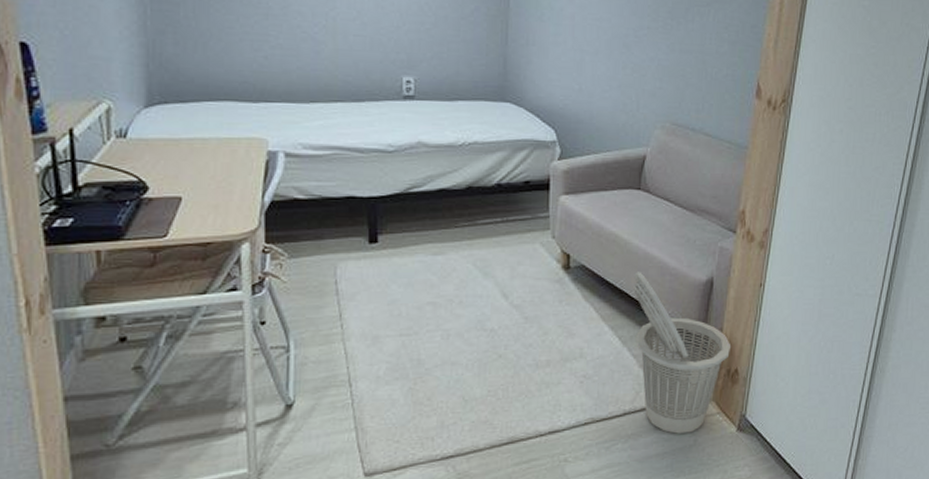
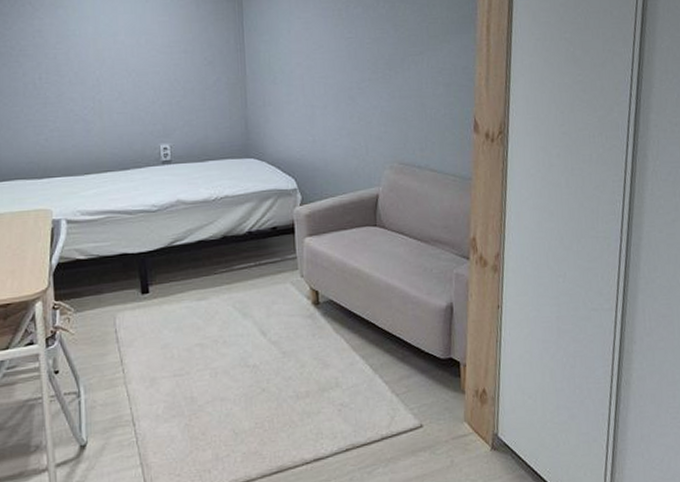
laundry basket: present [634,272,732,434] -> none [378,302,477,456]

